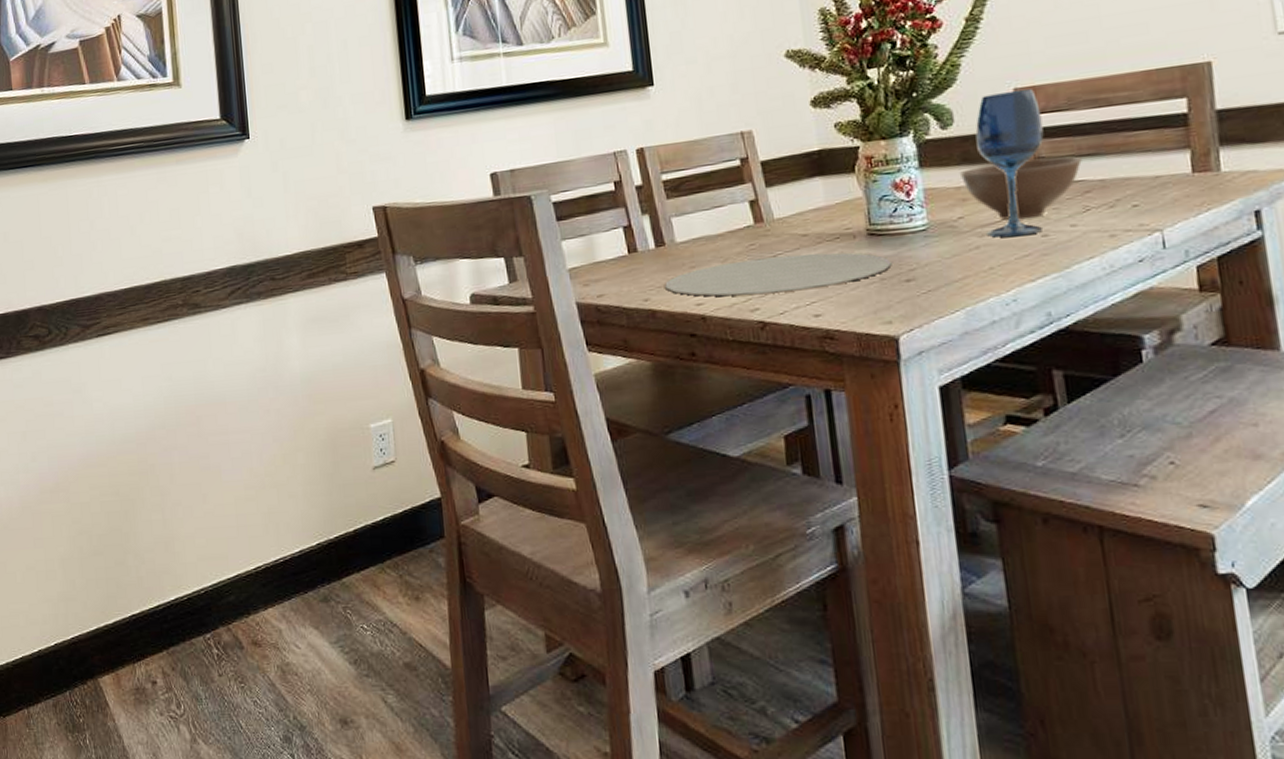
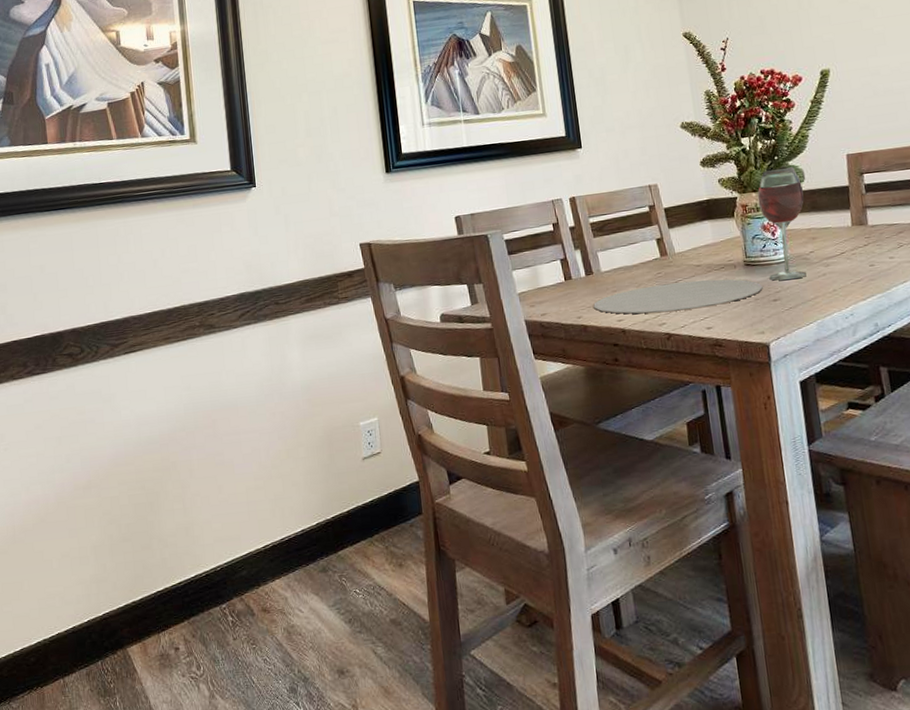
wineglass: none [887,105,952,255] -> present [757,166,806,281]
bowl: present [959,156,1082,220] -> none [809,206,896,254]
wineglass: present [975,89,1044,238] -> none [820,155,871,267]

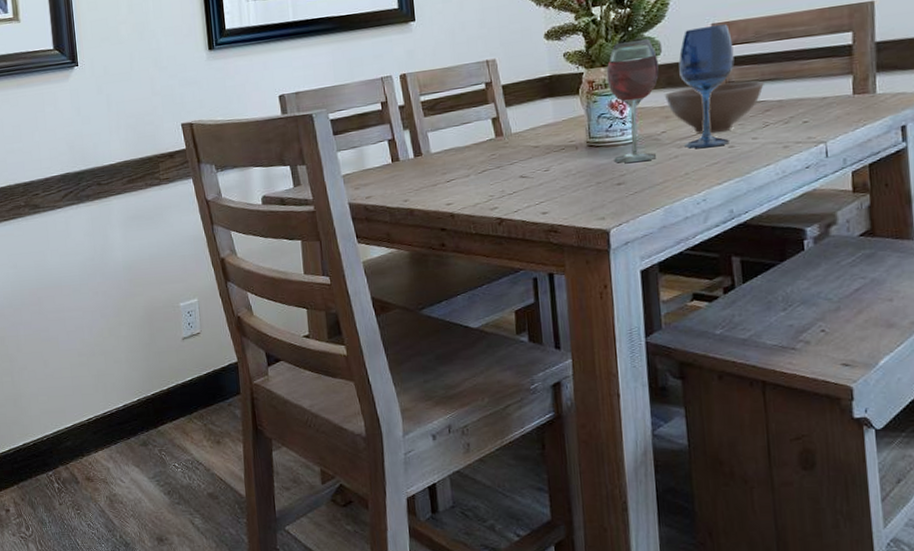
placemat: present [593,279,763,315] -> none [421,161,606,198]
bowl: none [809,206,896,254] -> present [664,81,764,134]
wineglass: none [820,155,871,267] -> present [678,24,735,149]

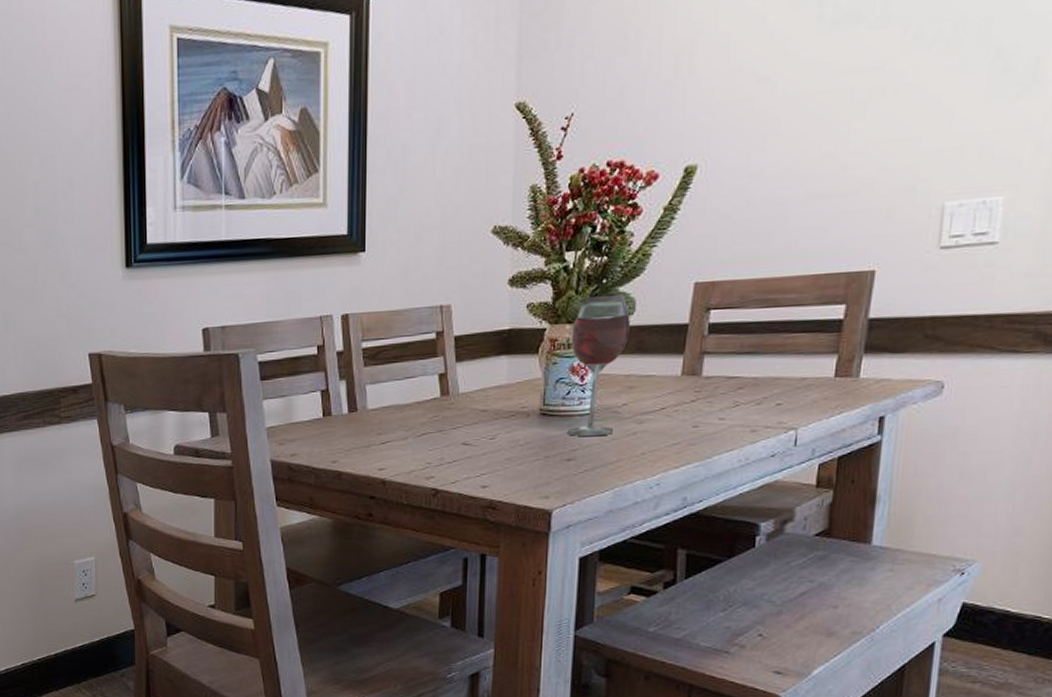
bowl: present [664,81,764,134] -> none [631,352,741,409]
wineglass: present [678,24,735,149] -> none [645,284,715,426]

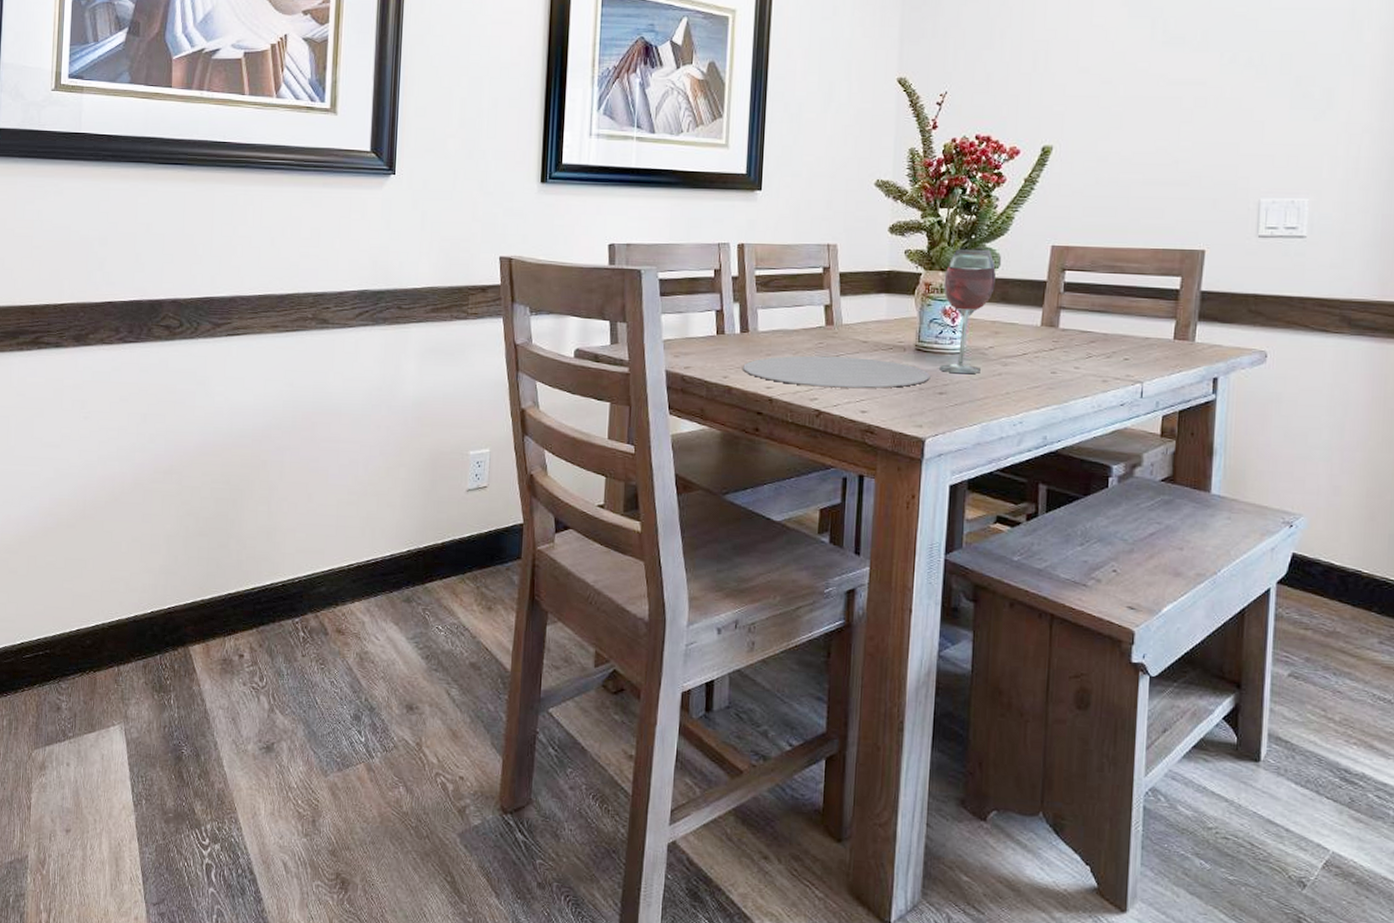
placemat: none [353,428,557,464] -> present [743,355,931,389]

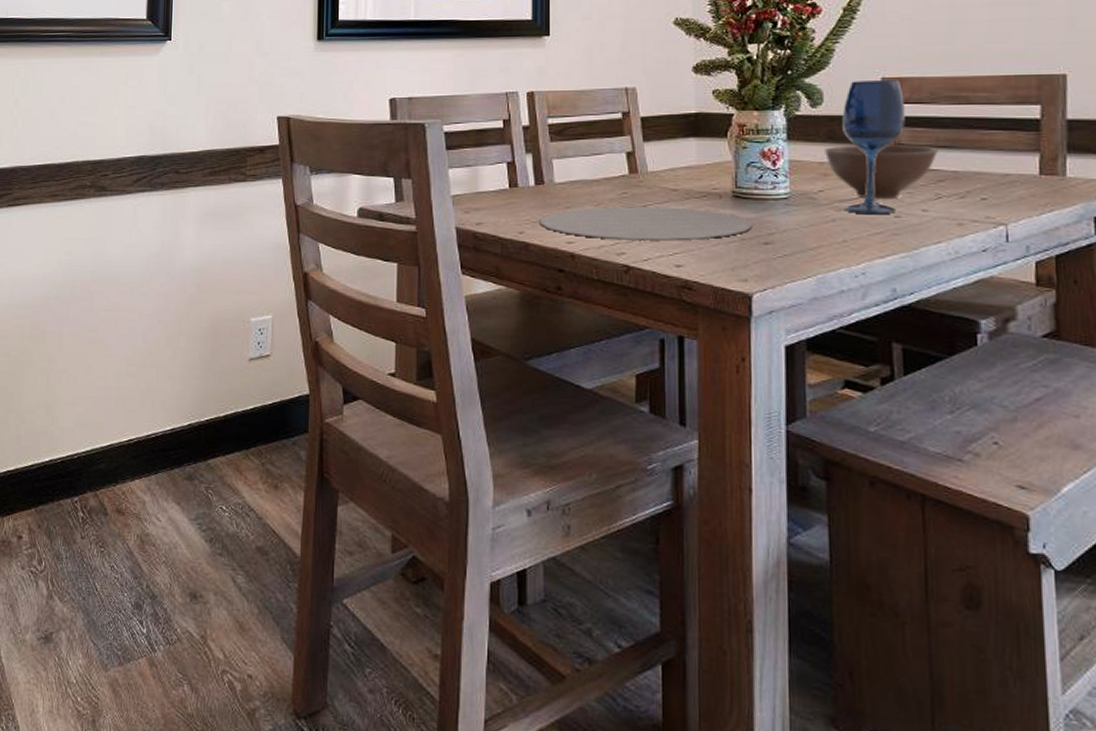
wineglass: present [939,248,996,374] -> none [759,85,819,222]
bowl: none [996,306,1093,356] -> present [823,145,938,198]
wineglass: none [1009,247,1069,371] -> present [842,80,906,215]

